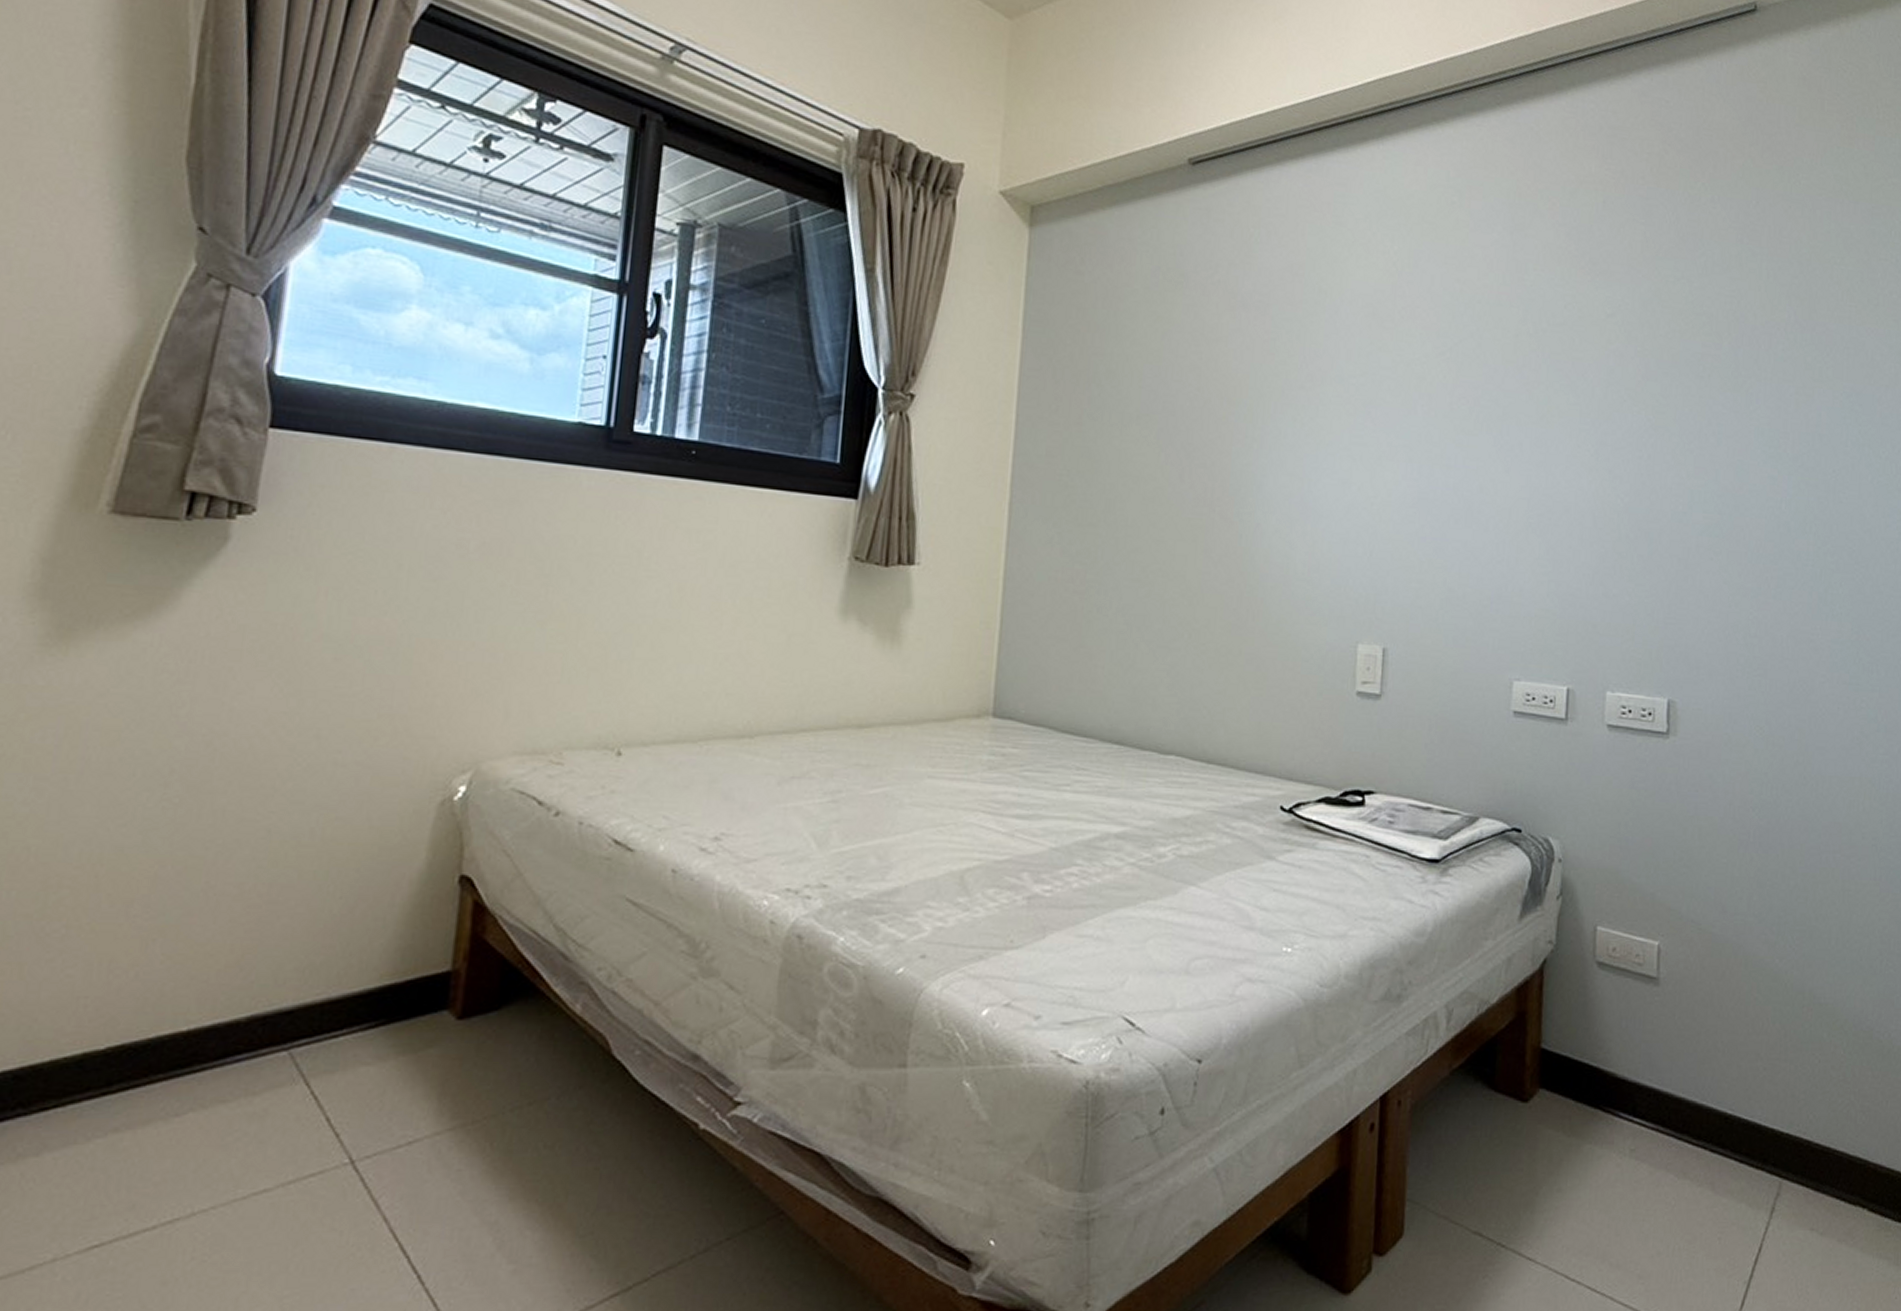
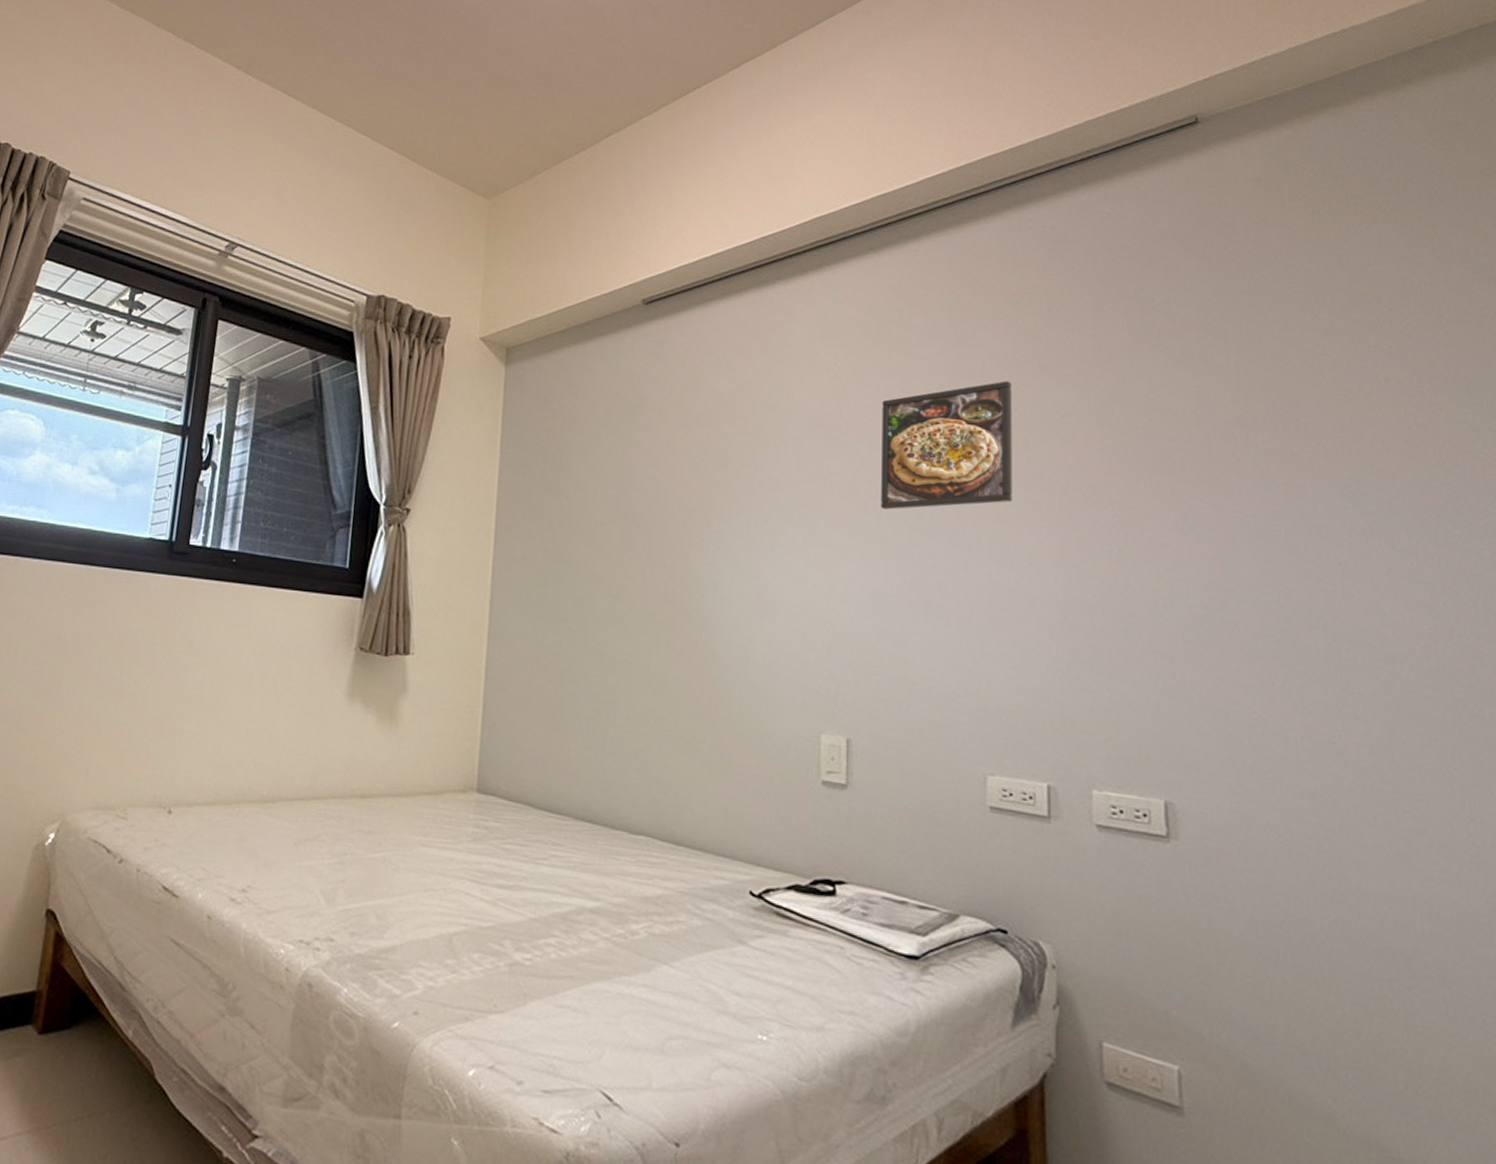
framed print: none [1429,275,1563,409] -> present [881,381,1013,510]

